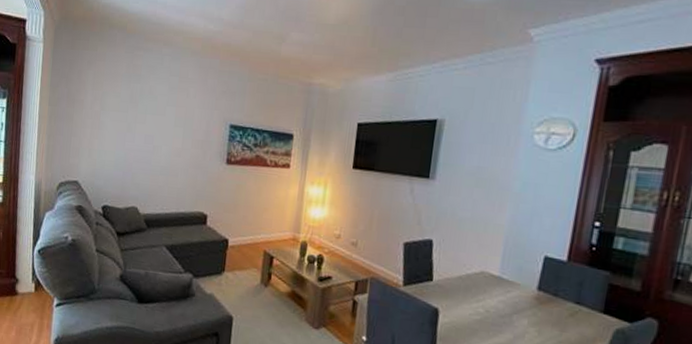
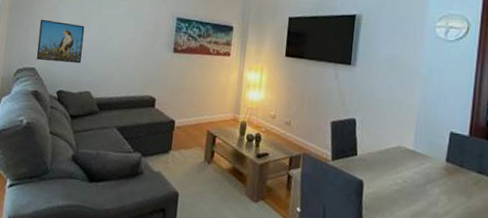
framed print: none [79,127,130,177] -> present [36,19,85,64]

